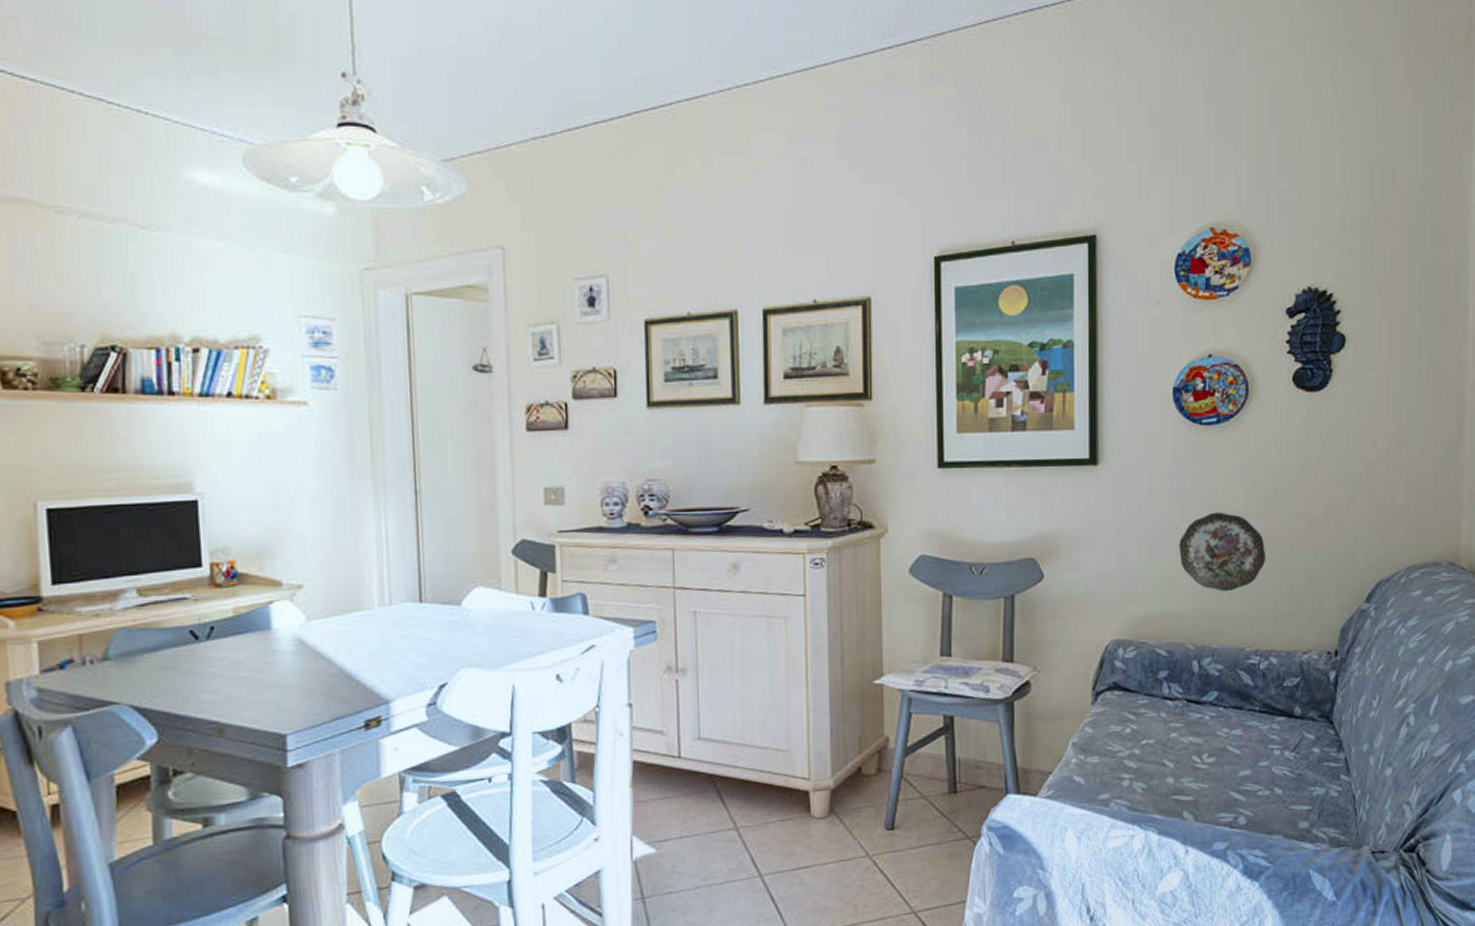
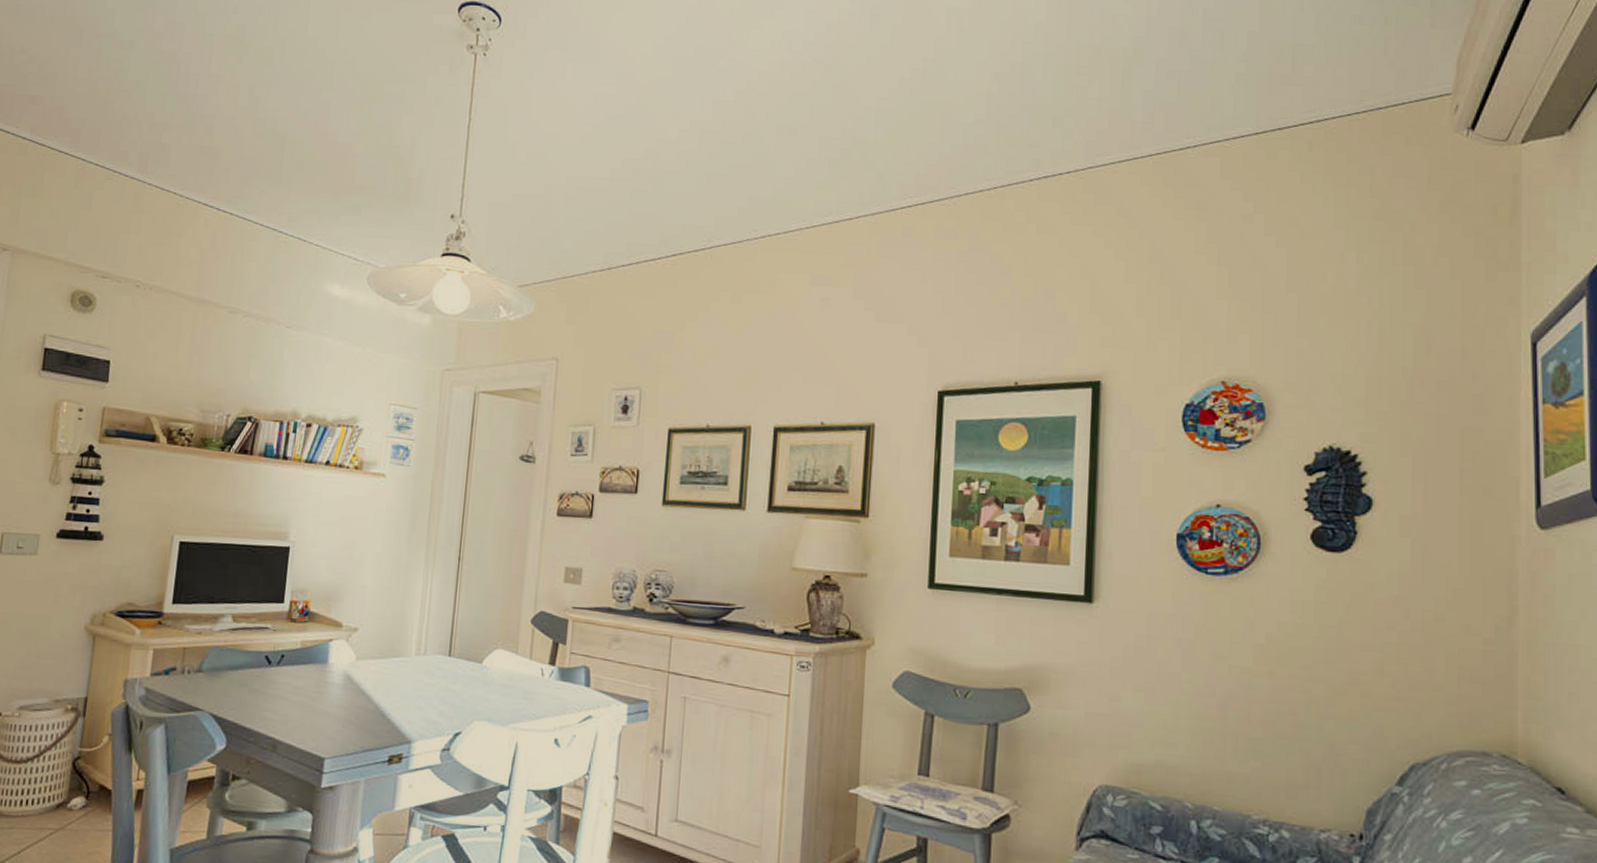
decorative plate: present [1179,512,1266,591] -> none [1178,665,1278,751]

